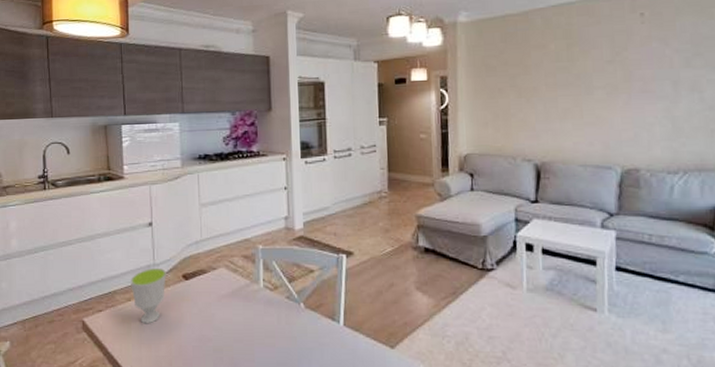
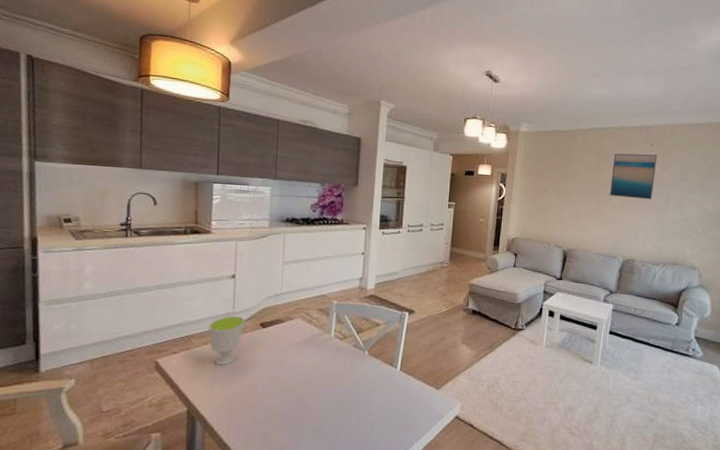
wall art: none [589,26,654,88] -> present [610,153,658,200]

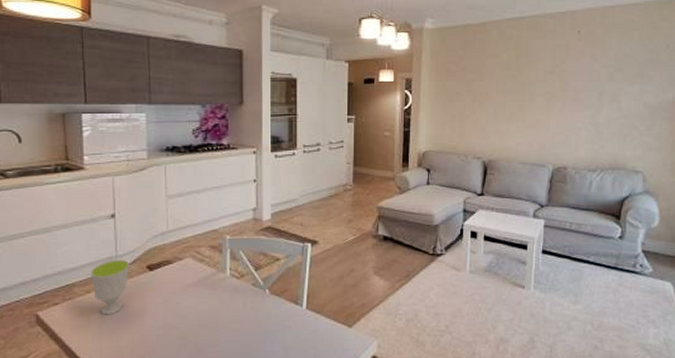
wall art: present [610,153,658,200] -> none [533,43,587,97]

